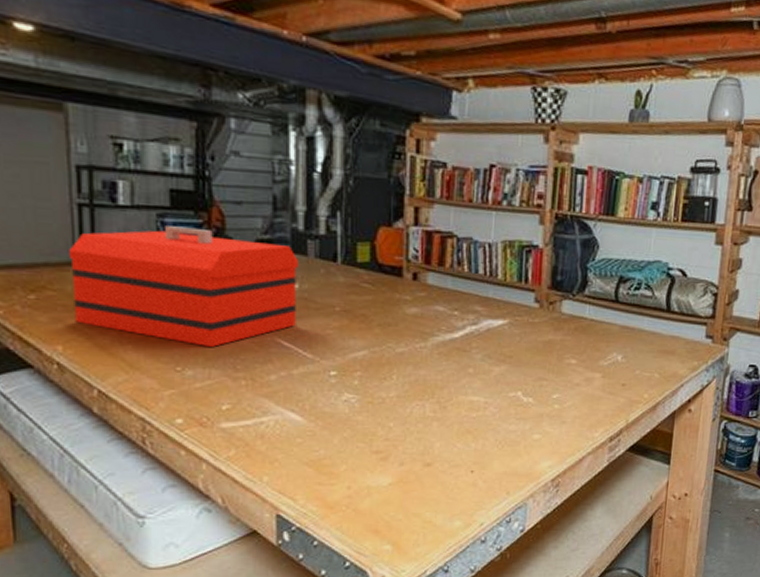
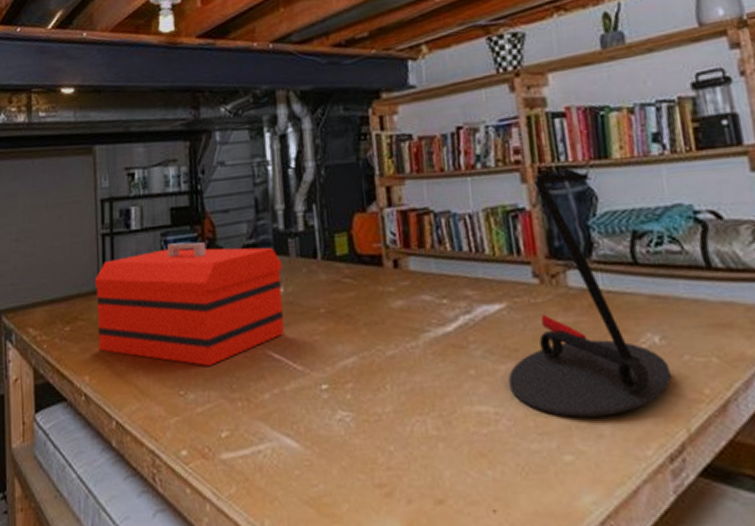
desk lamp: none [500,219,624,409] -> present [509,172,671,417]

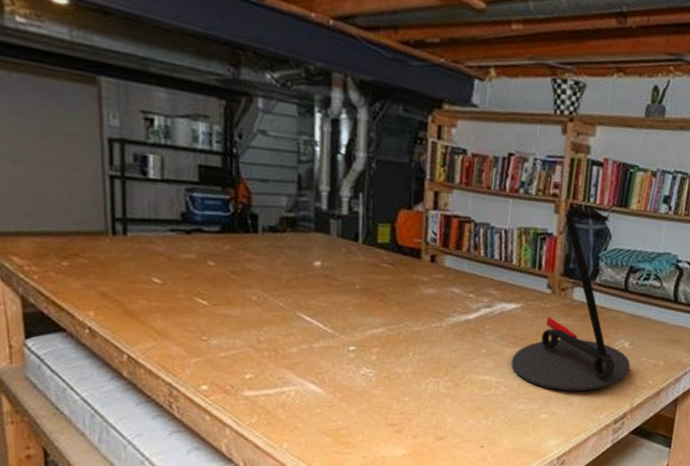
toolbox: present [95,242,284,366] -> none [101,200,322,318]

